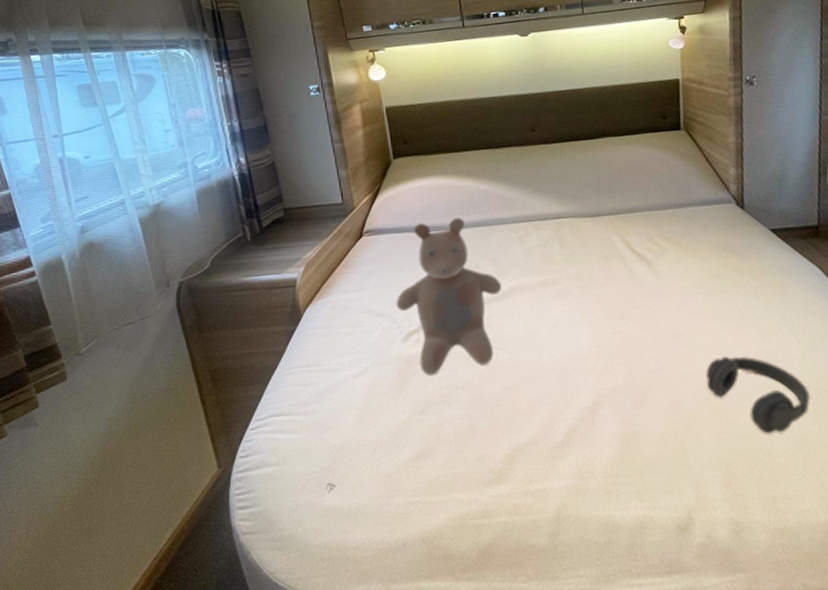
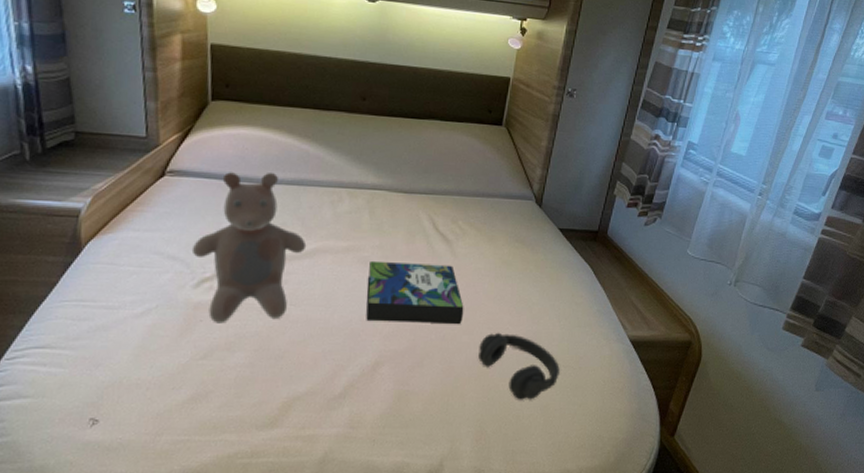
book: none [568,286,681,357] -> present [366,260,464,324]

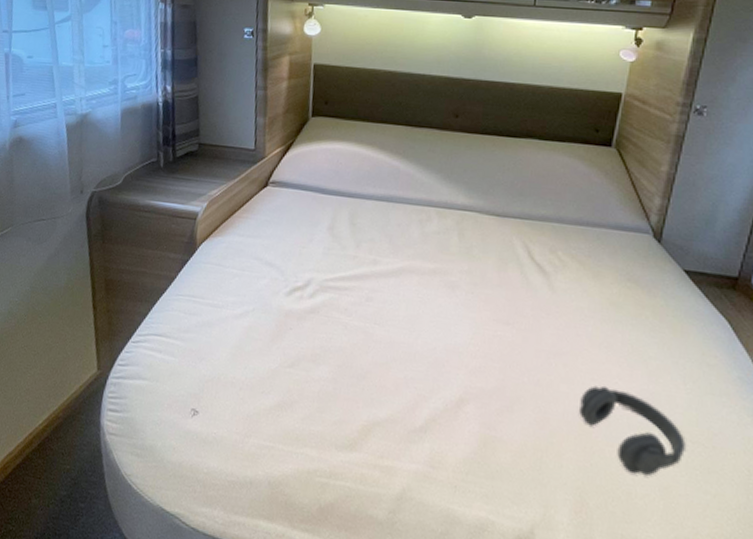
bear: present [191,172,307,324] -> none [286,185,393,336]
book: present [366,260,464,324] -> none [451,286,563,369]

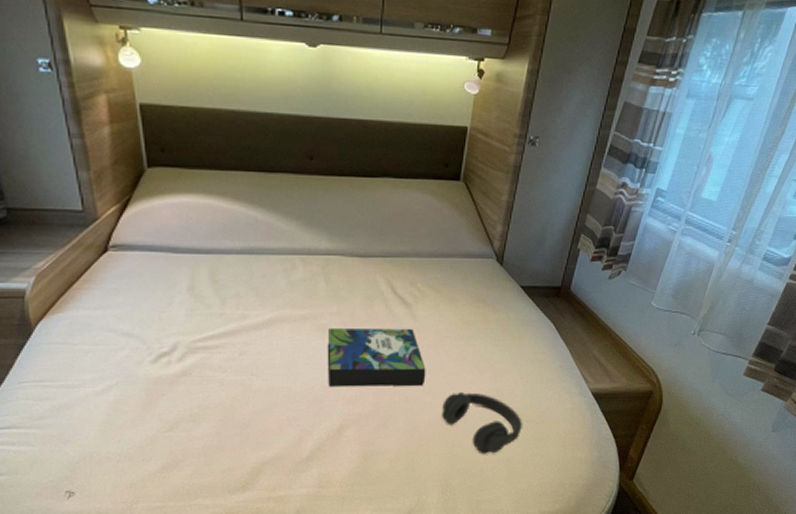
book: none [451,286,563,369] -> present [327,327,426,387]

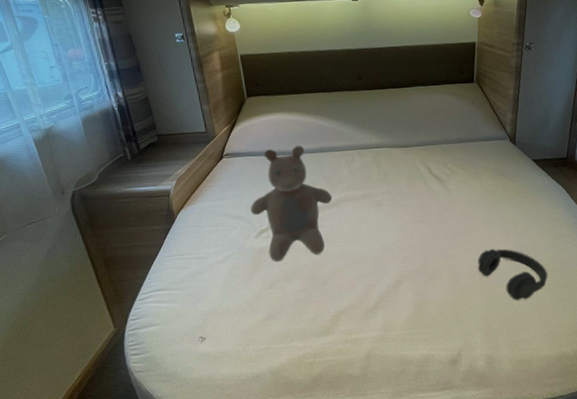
bear: none [145,243,263,397] -> present [250,146,333,262]
book: present [327,327,426,387] -> none [382,199,462,249]

